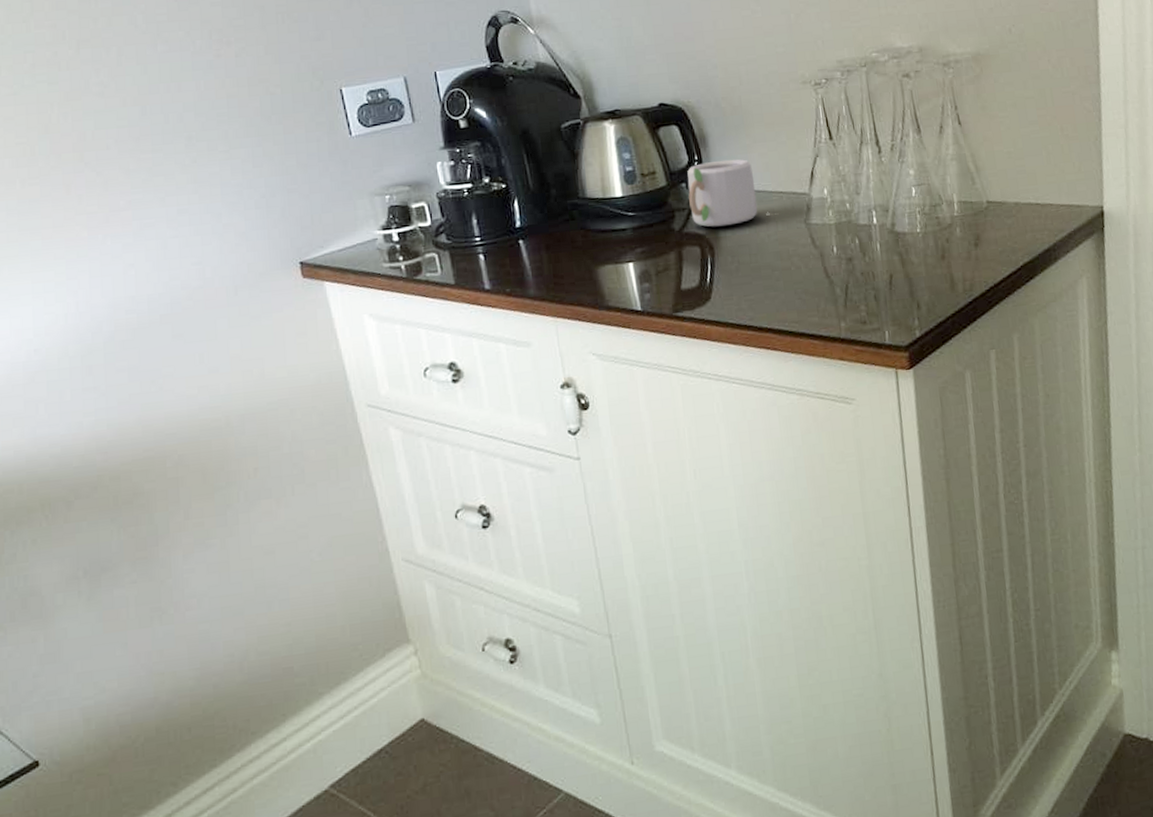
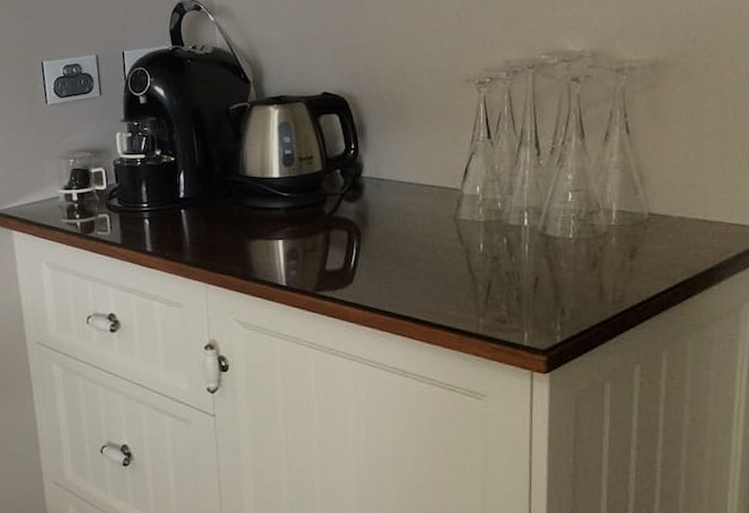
mug: present [687,159,779,227] -> none [342,150,428,214]

